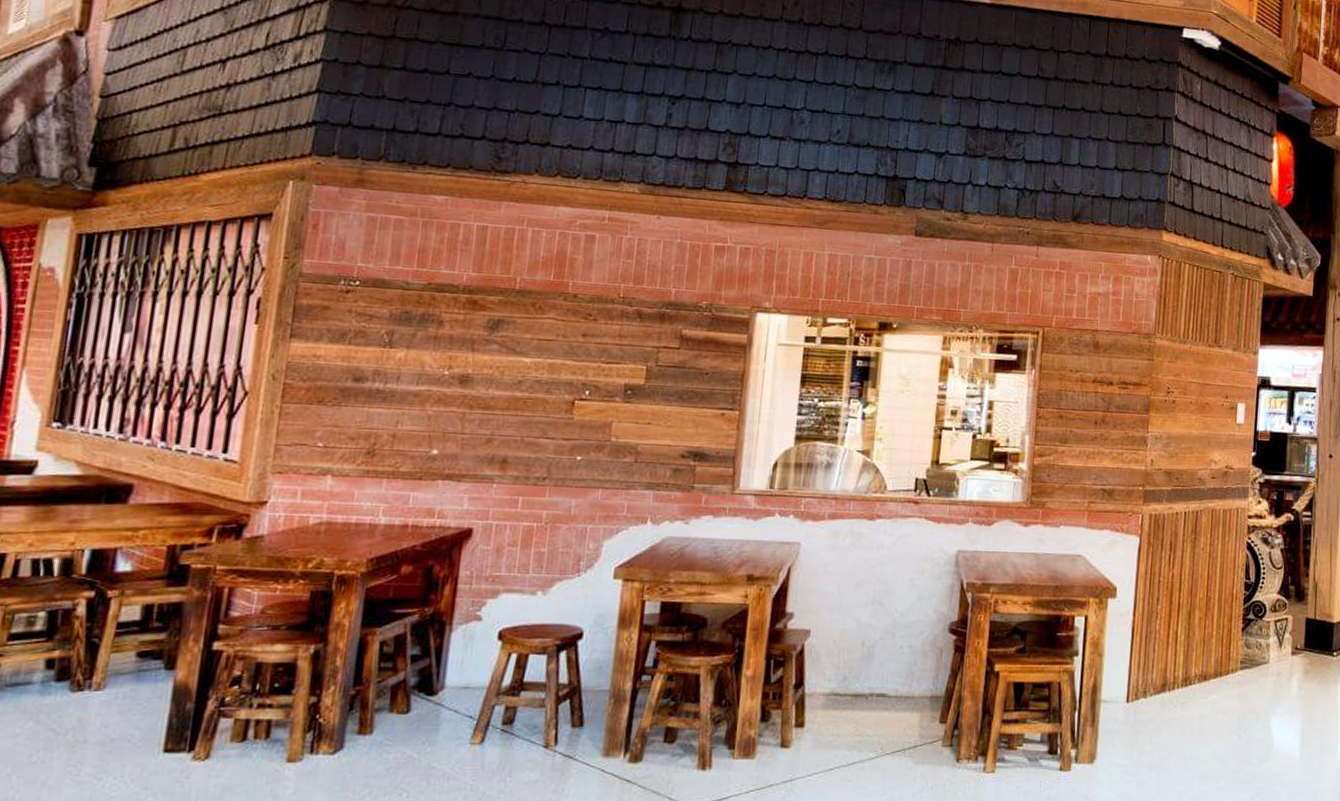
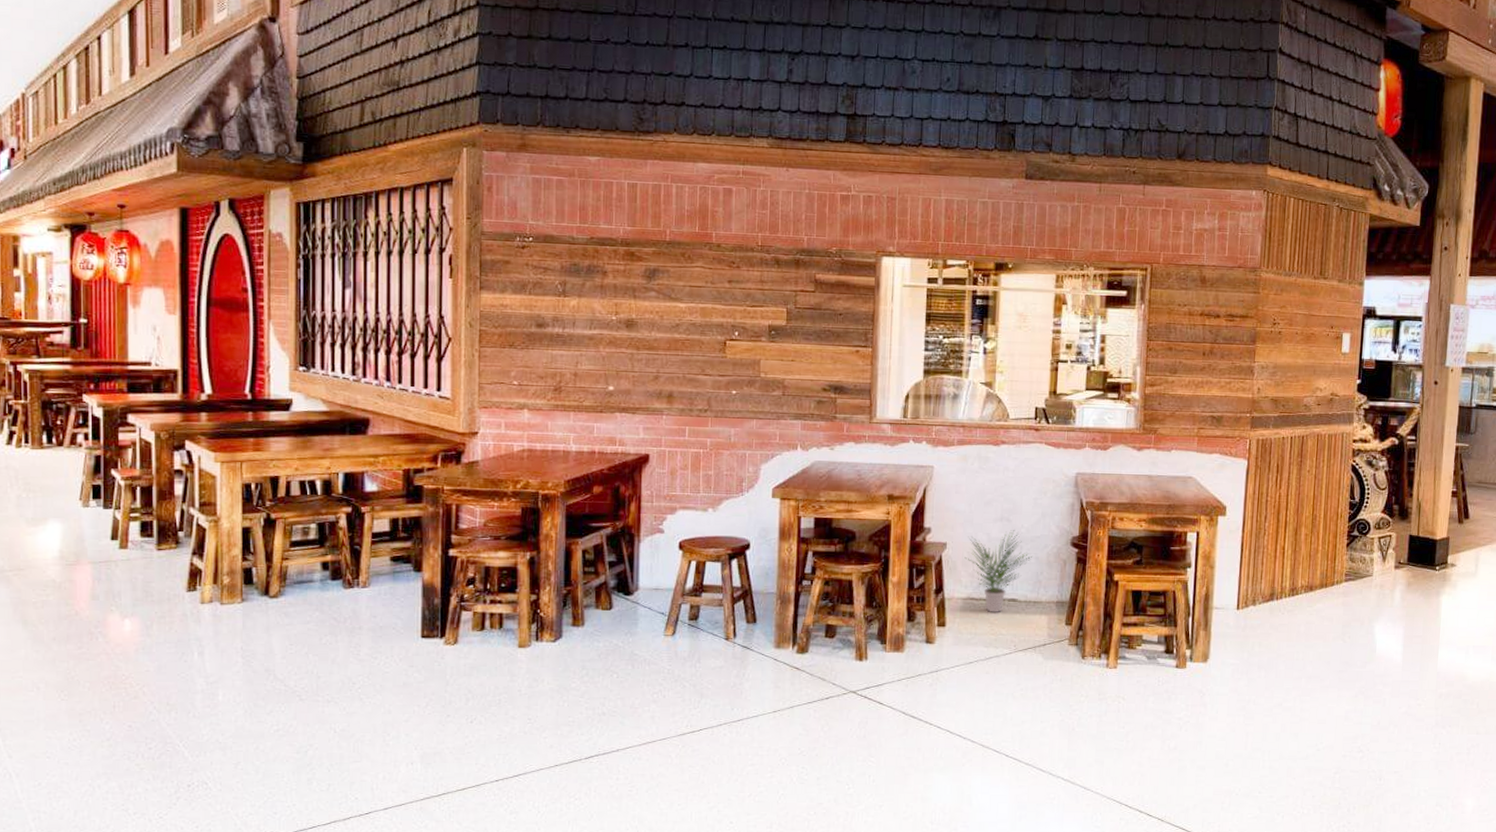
potted plant: none [830,615,907,710] -> present [964,530,1033,612]

